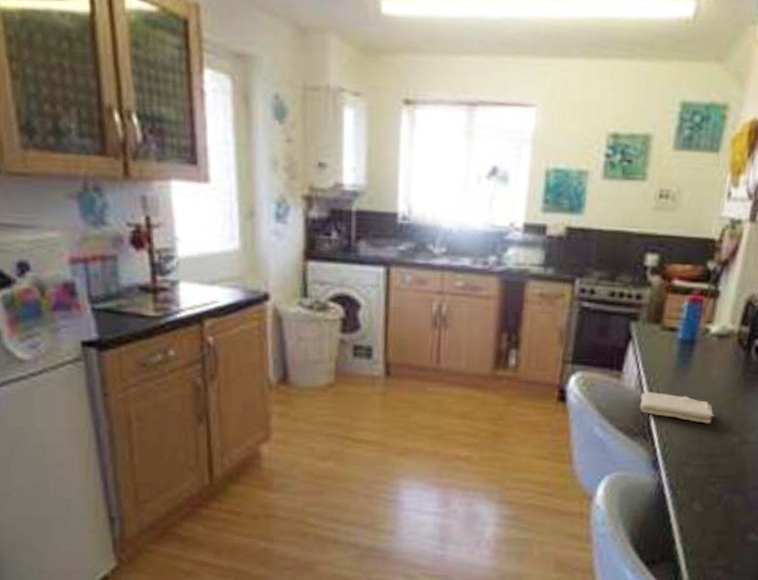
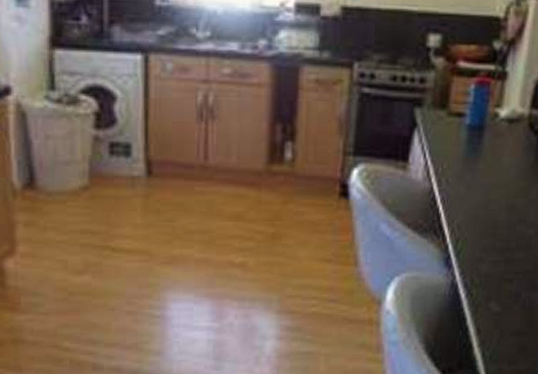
washcloth: present [639,392,715,424] -> none [428,184,508,216]

